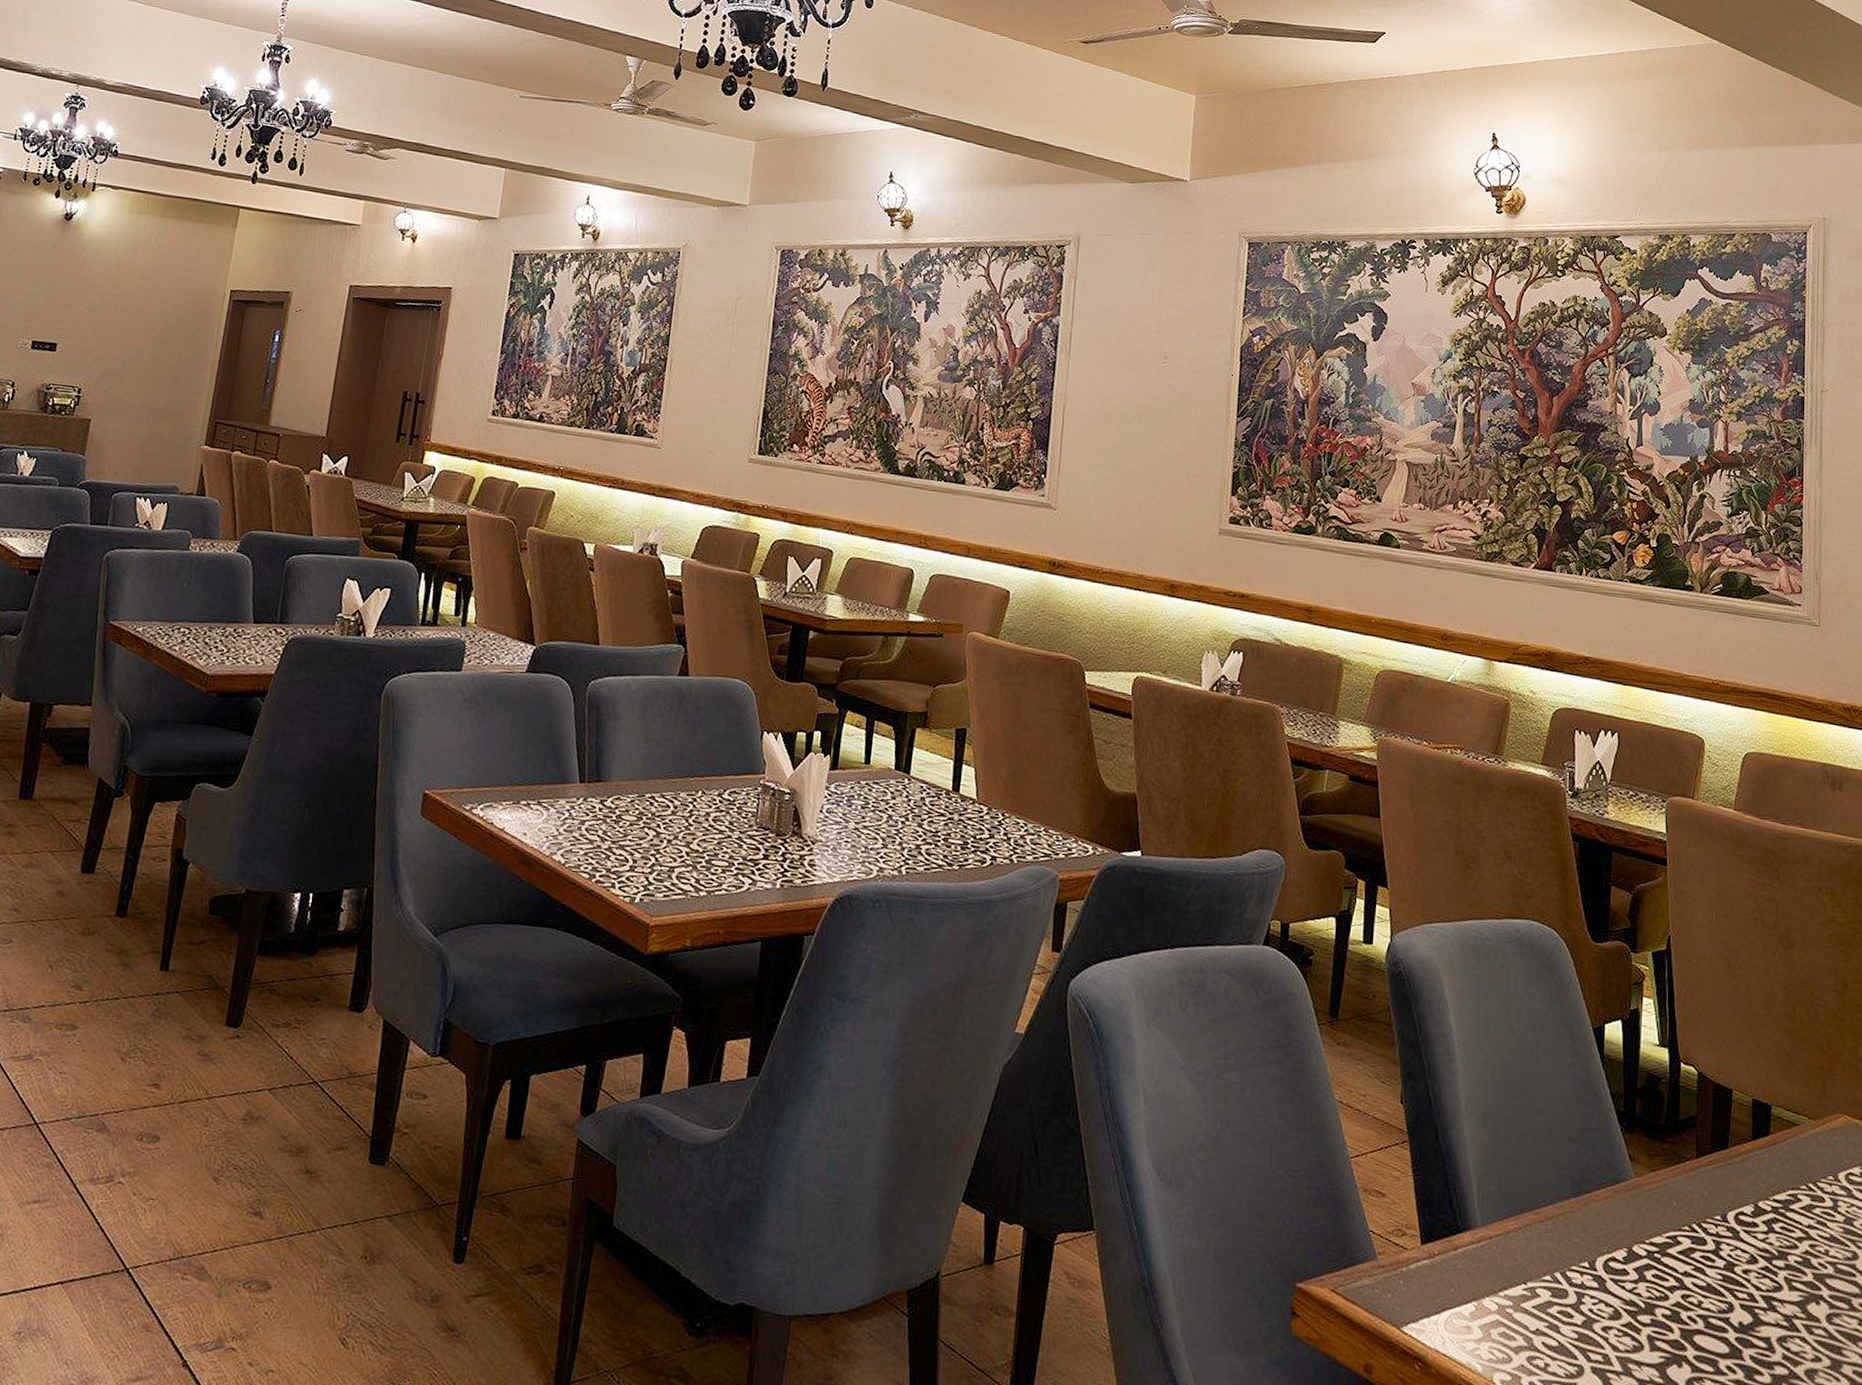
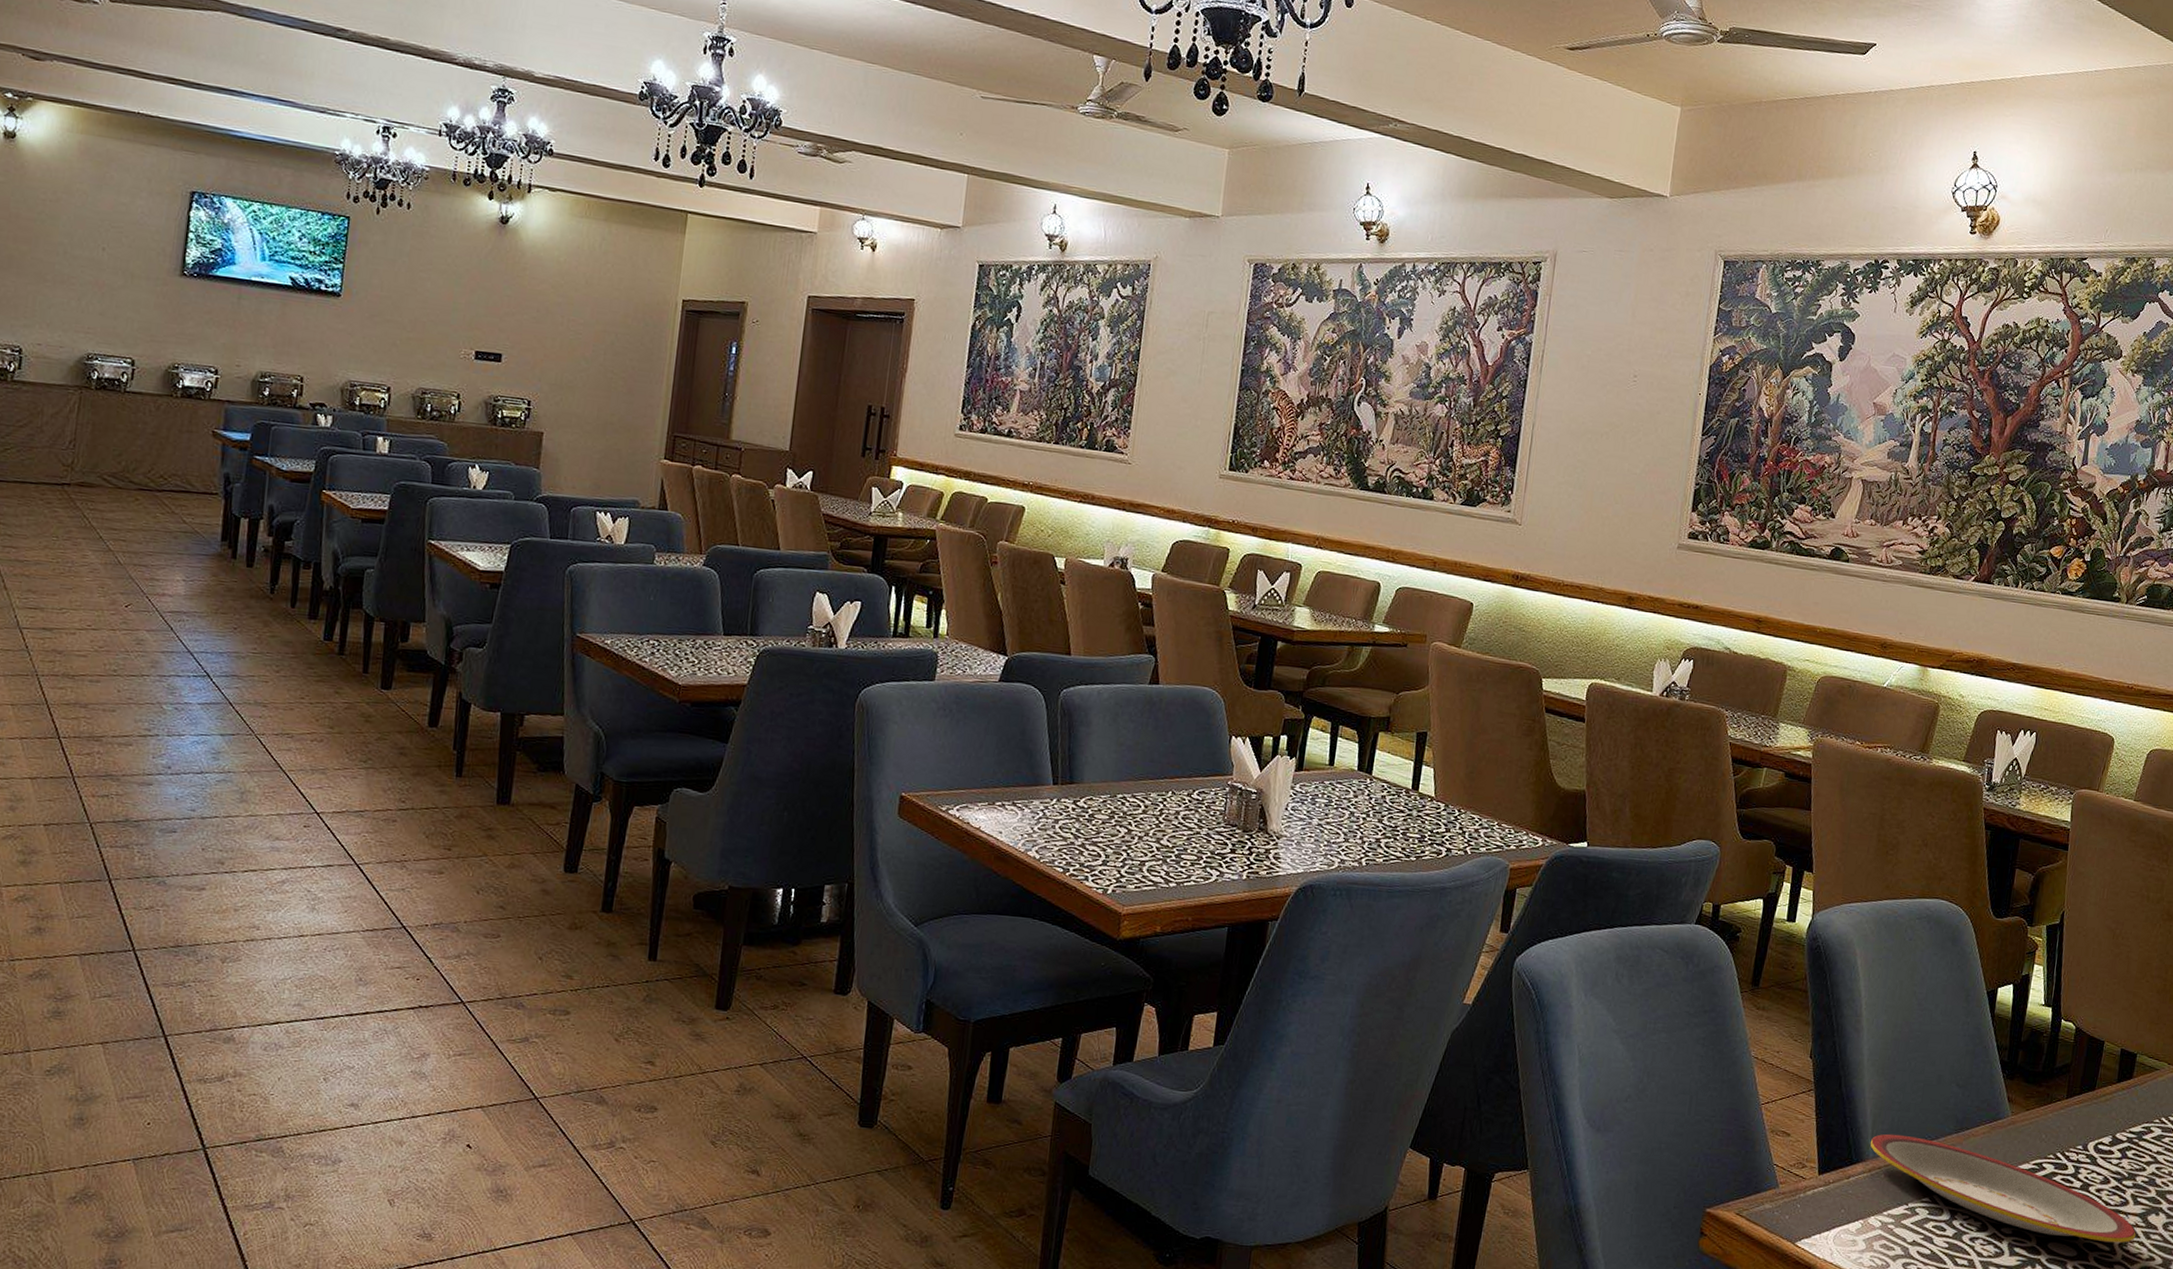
plate: none [1476,1196,1796,1338] -> present [1870,1134,2136,1243]

